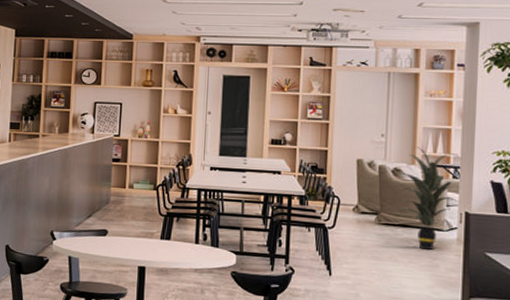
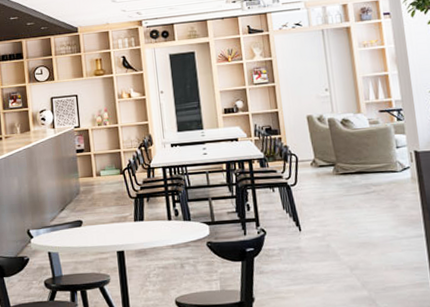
indoor plant: present [394,146,459,250] -> none [343,95,406,192]

